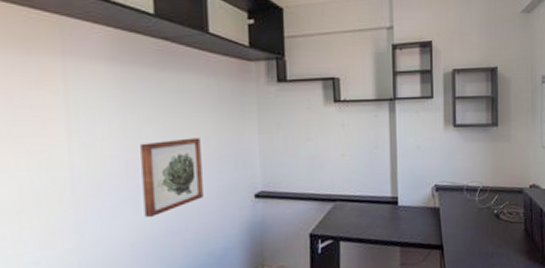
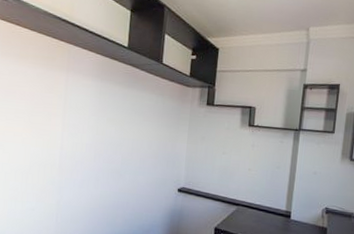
wall art: present [140,137,203,218] -> none [101,138,146,193]

